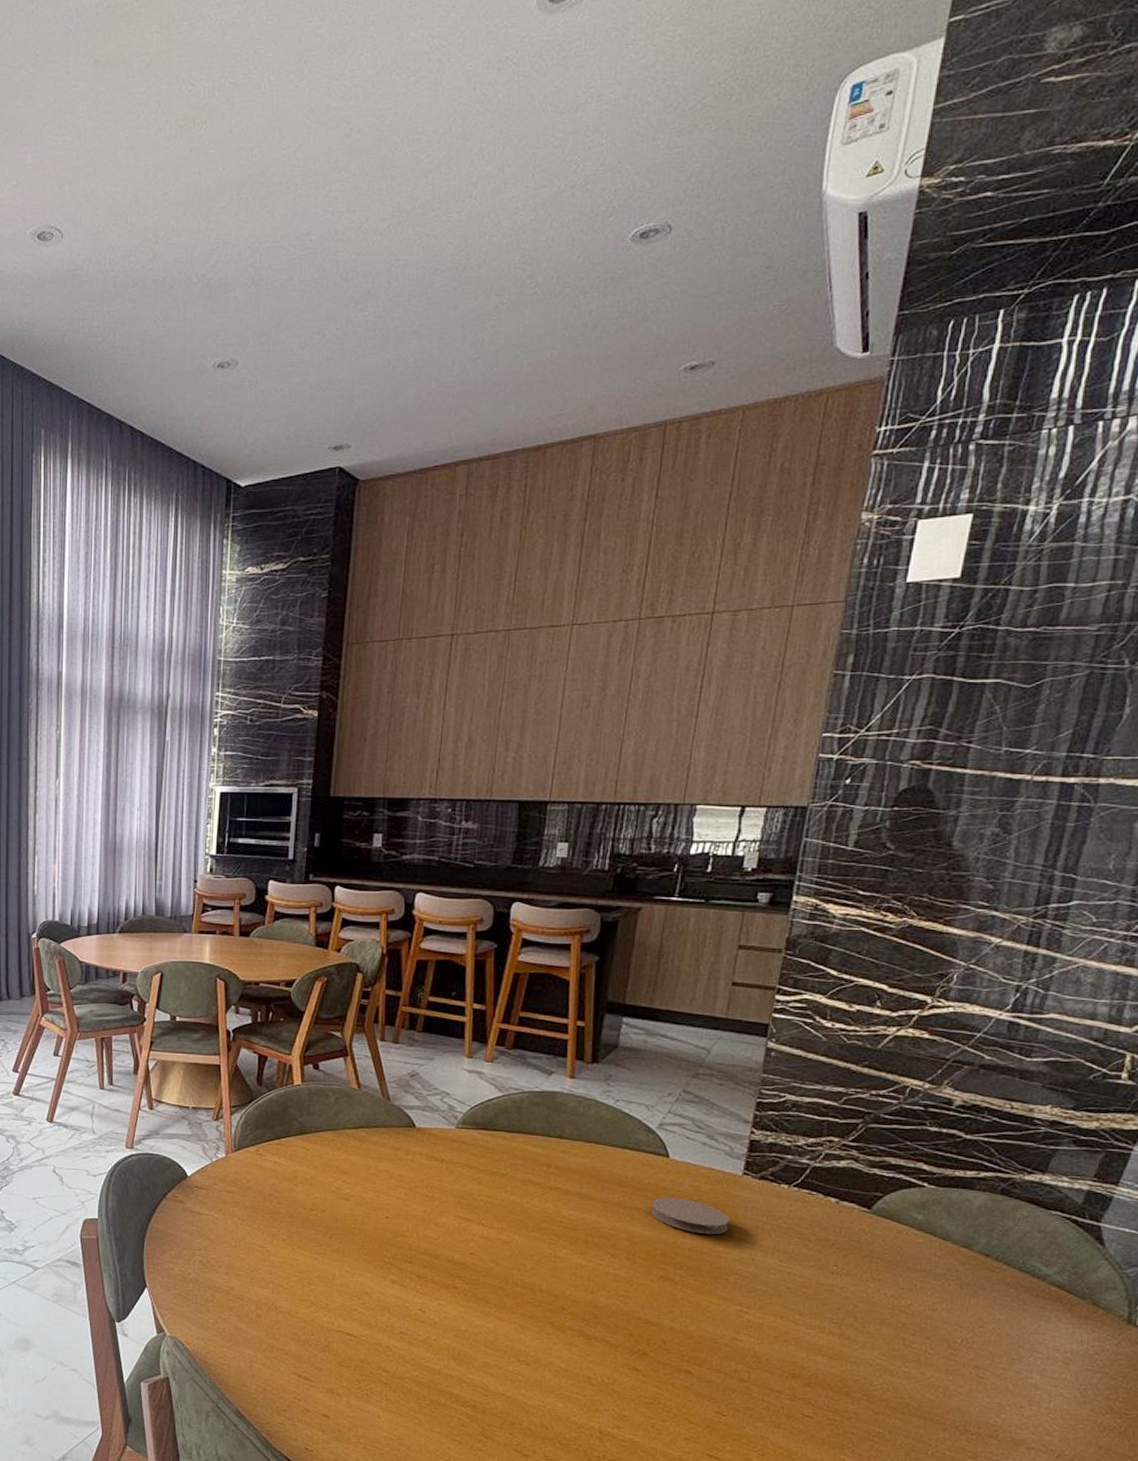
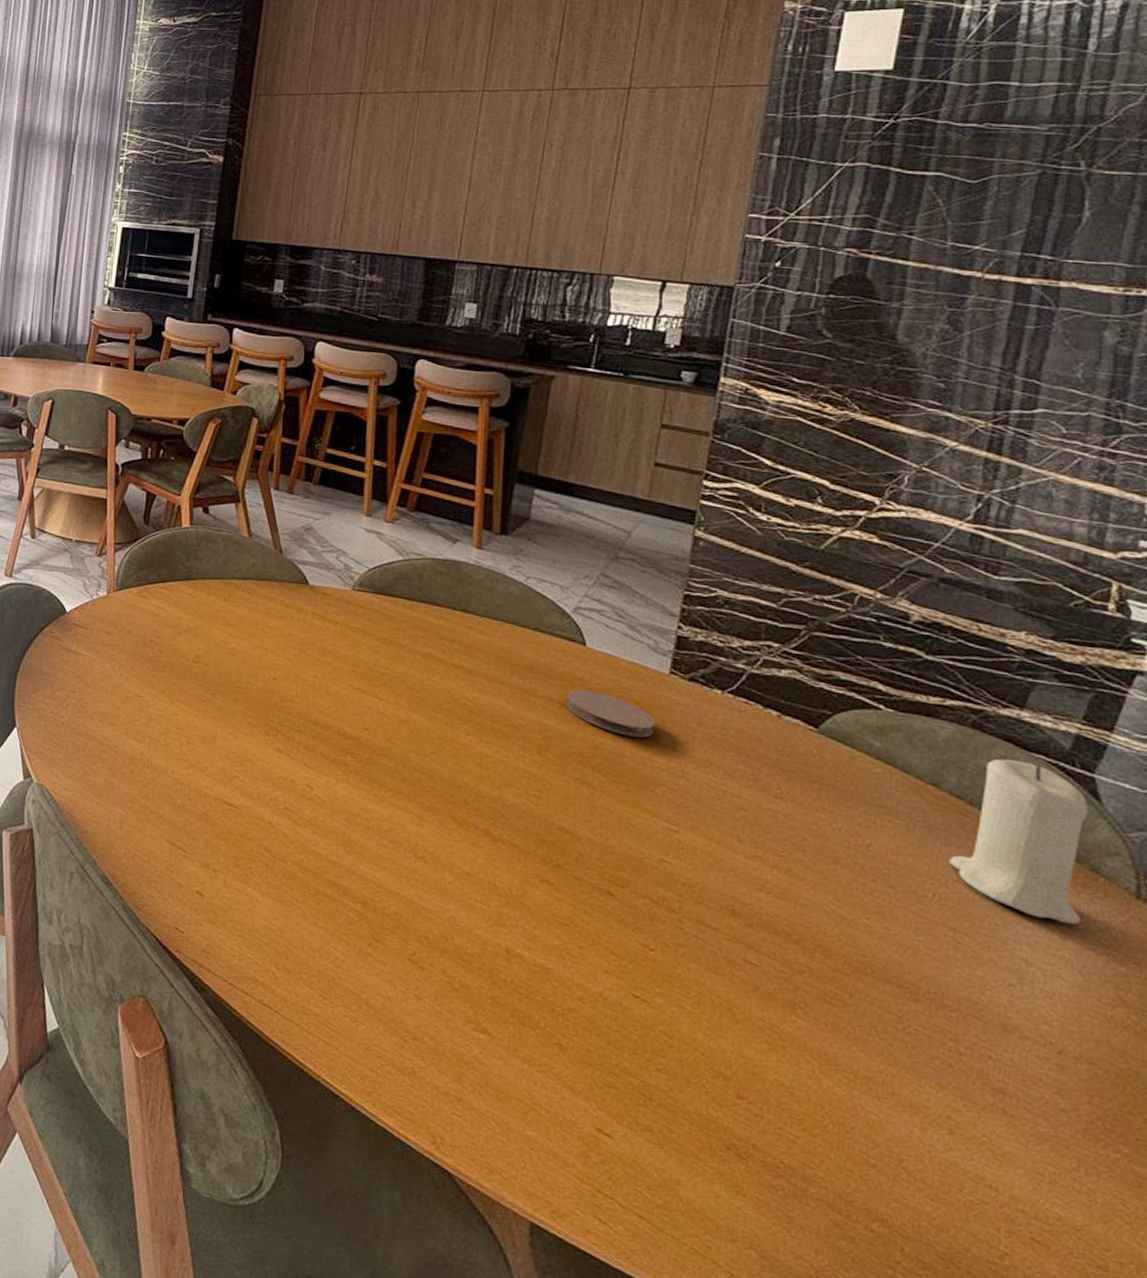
candle: none [976,1218,1094,1351] -> present [949,759,1089,925]

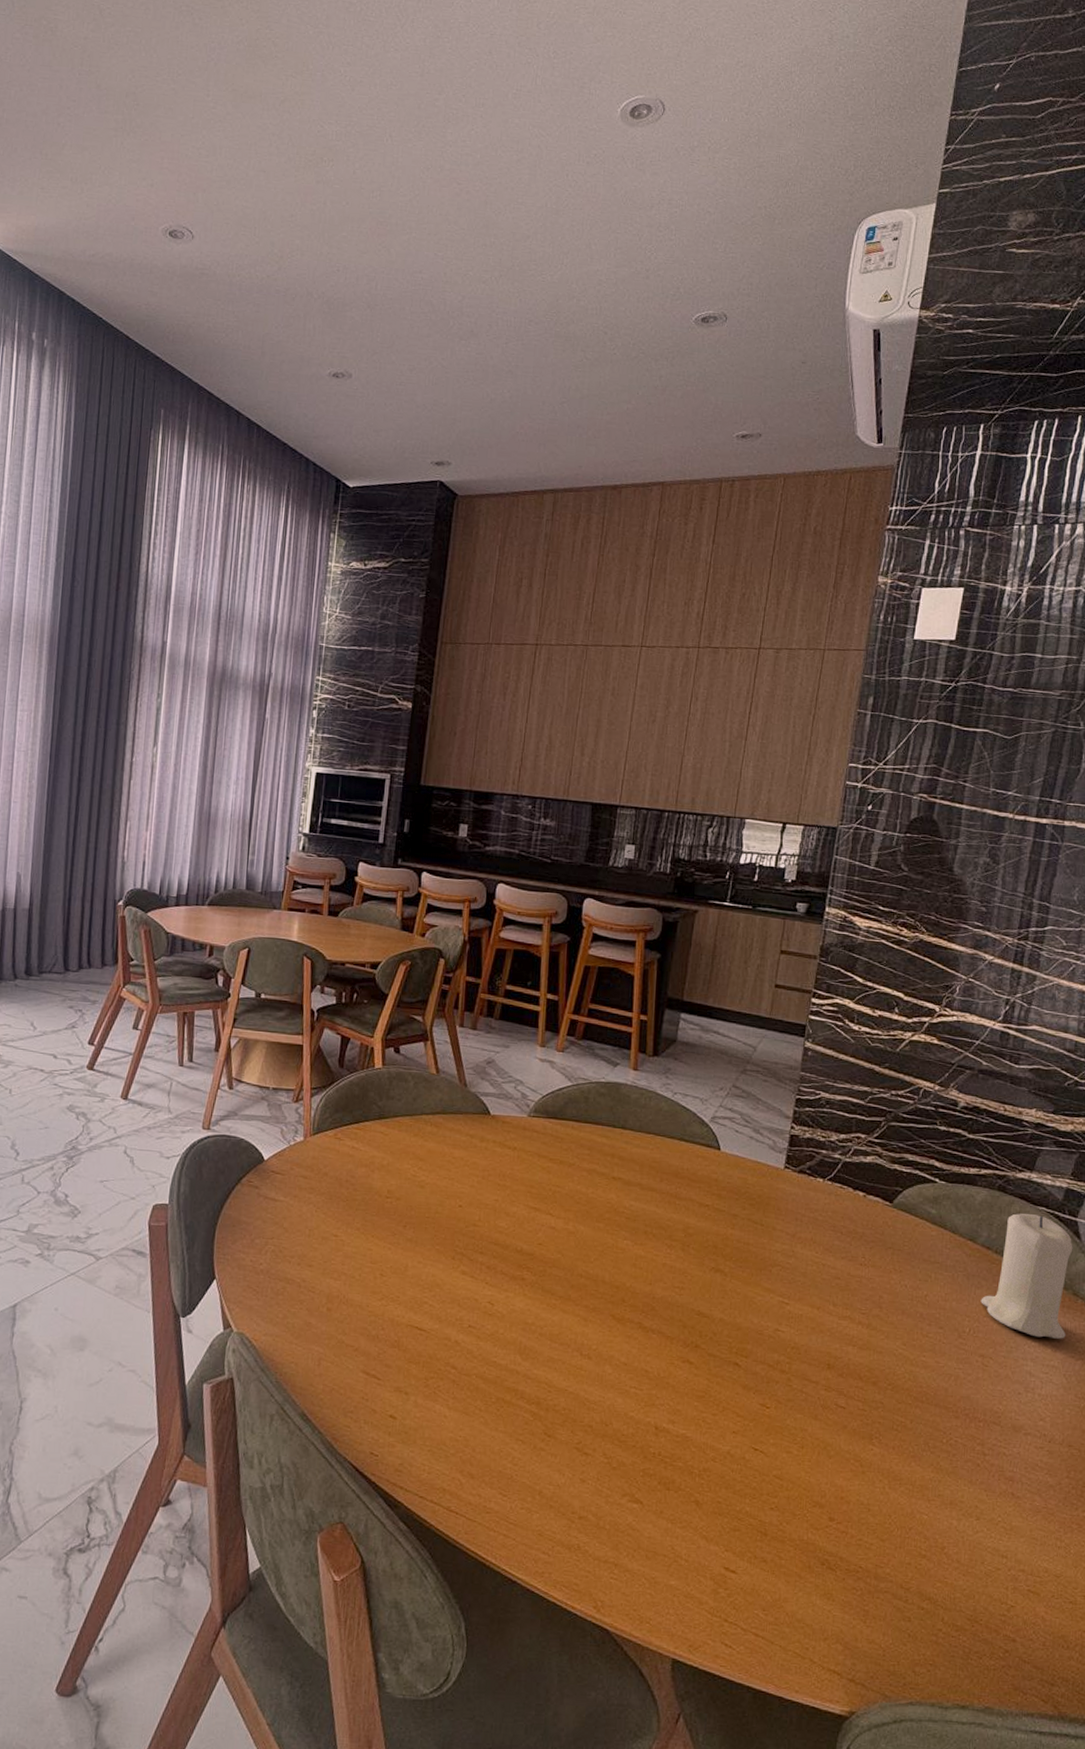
coaster: present [565,689,655,738] -> none [704,1189,772,1227]

